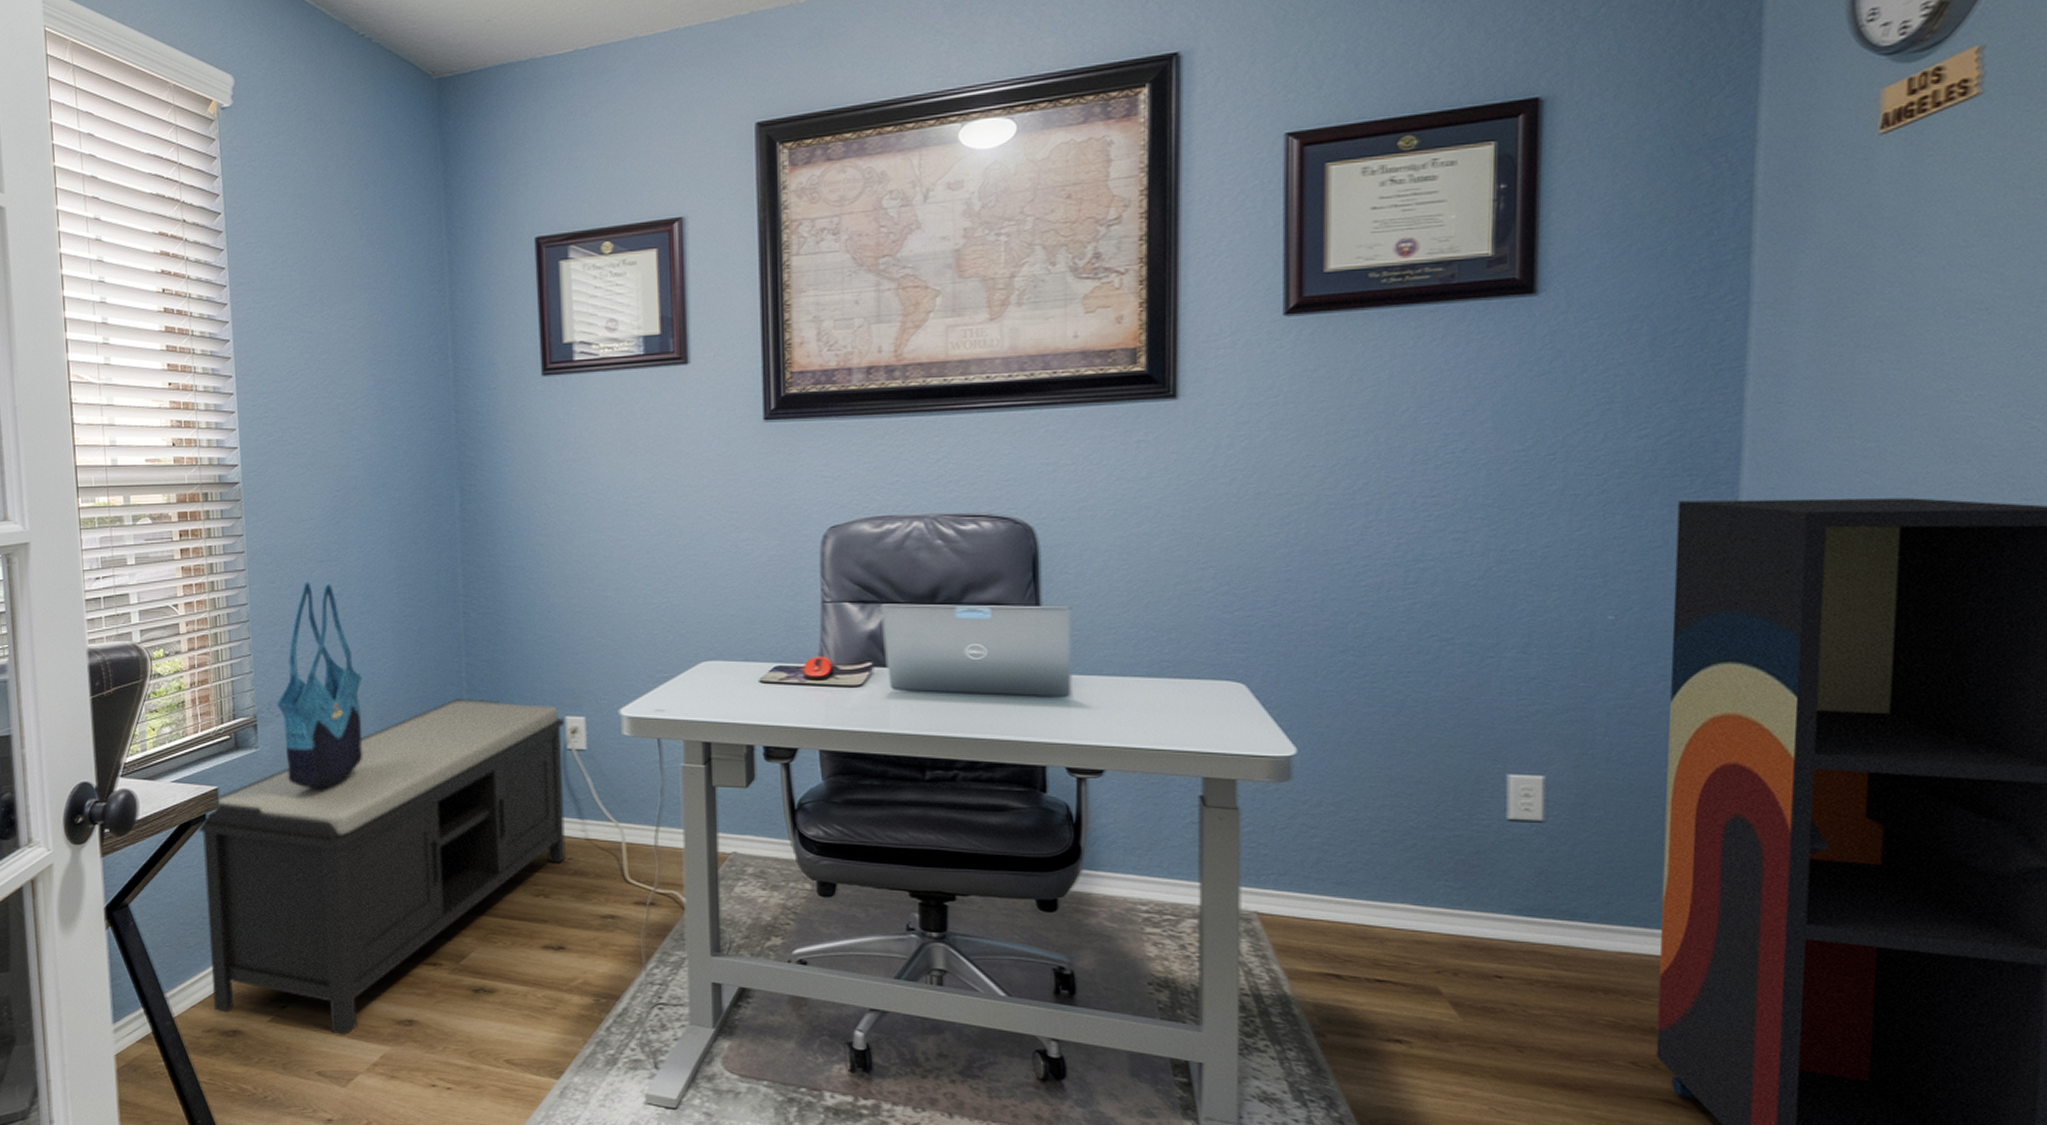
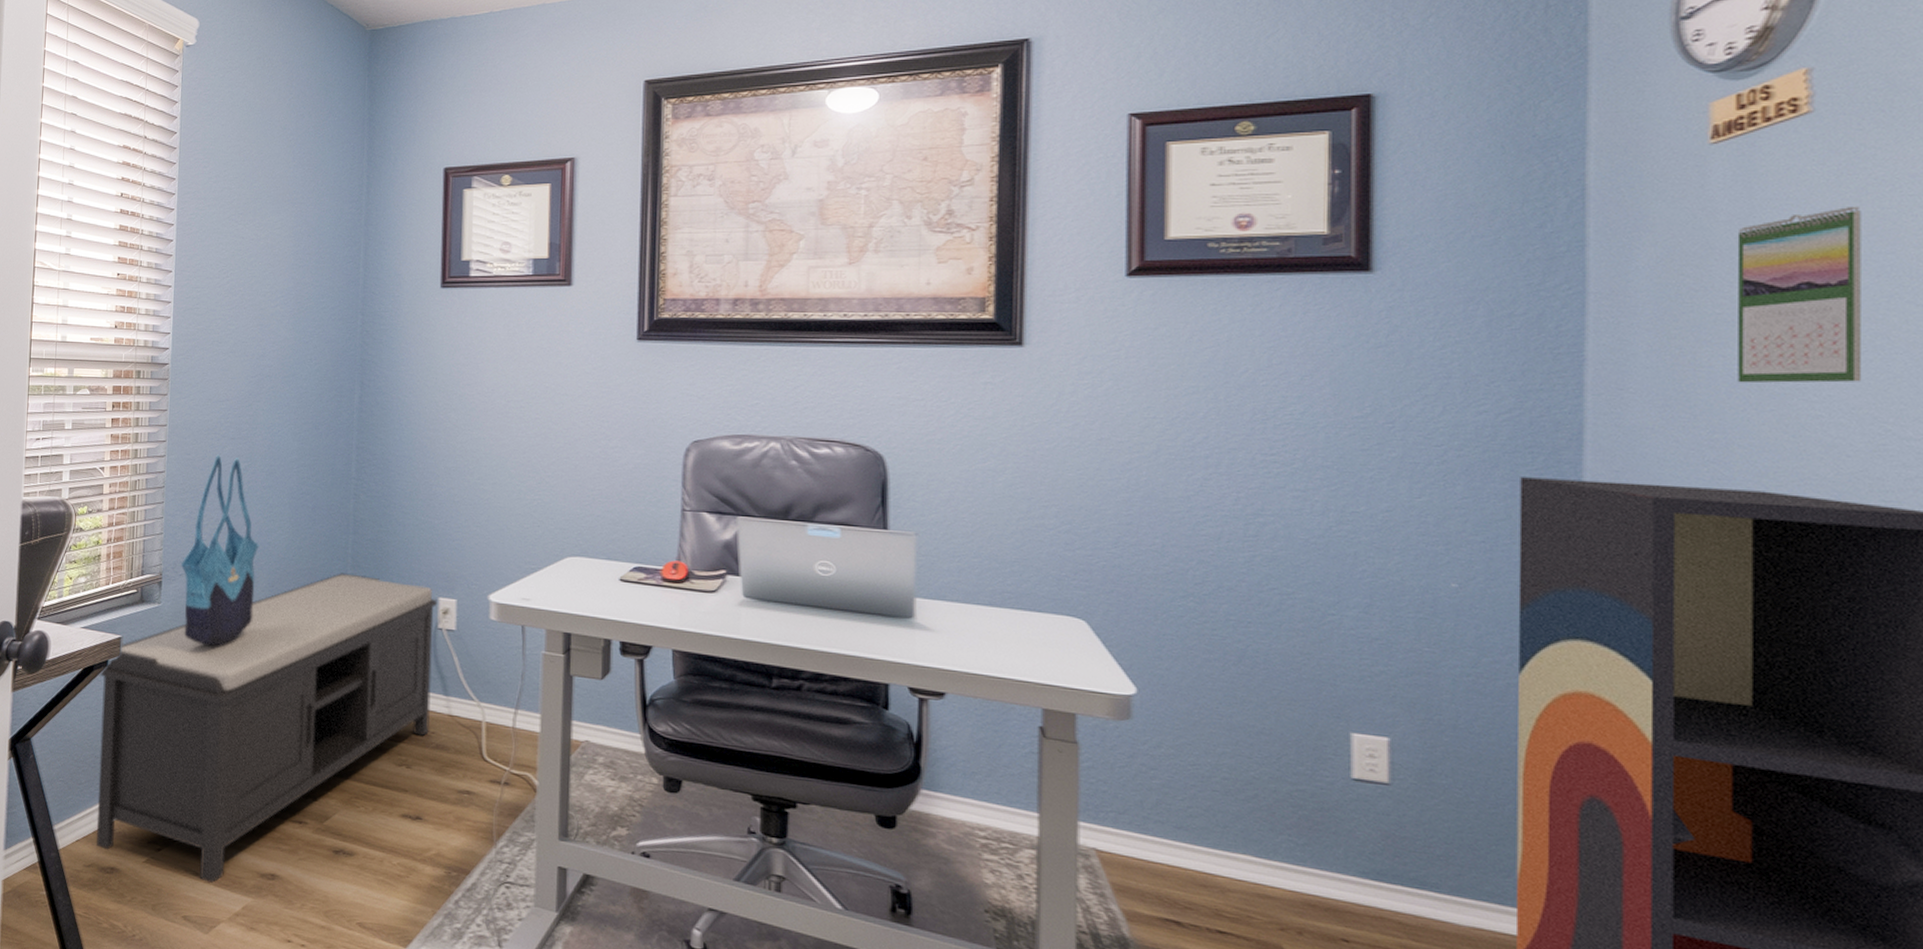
calendar: none [1893,193,2023,388] -> present [1737,206,1863,384]

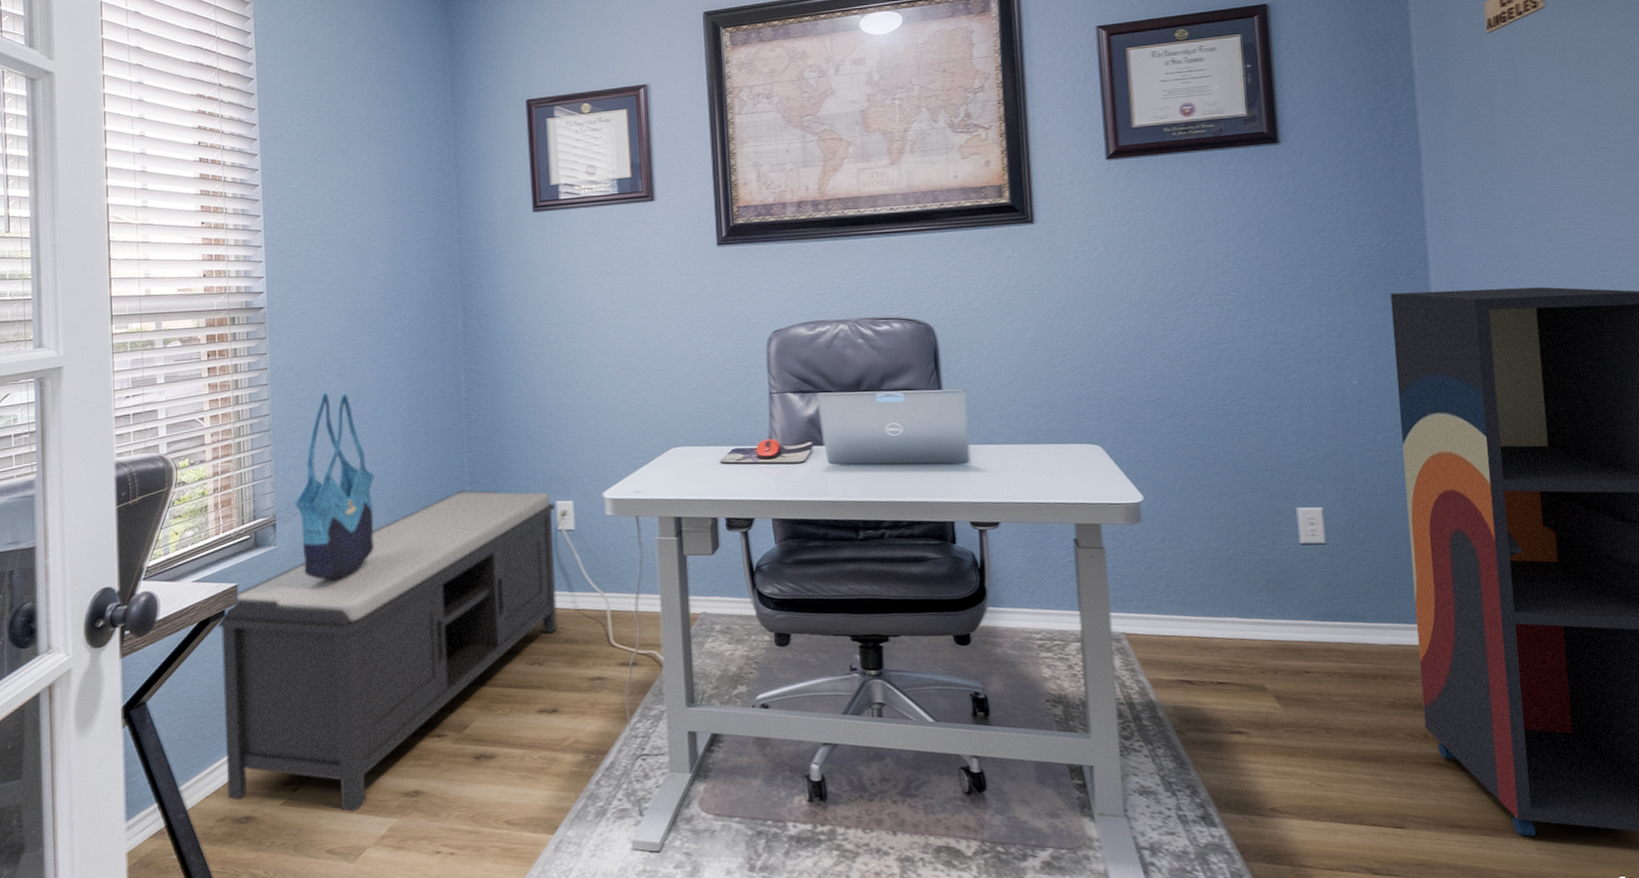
calendar: present [1737,206,1863,384] -> none [1509,74,1591,209]

